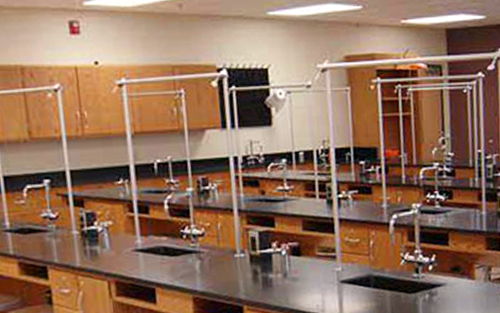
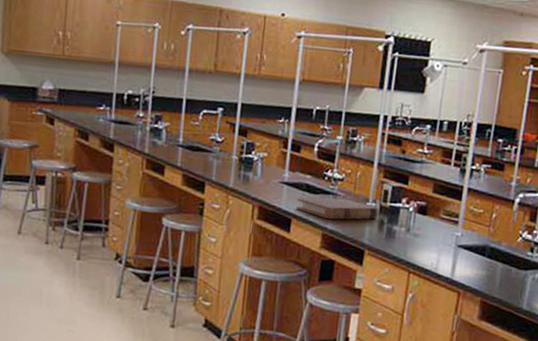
book: none [157,254,250,281] -> present [296,197,379,220]

